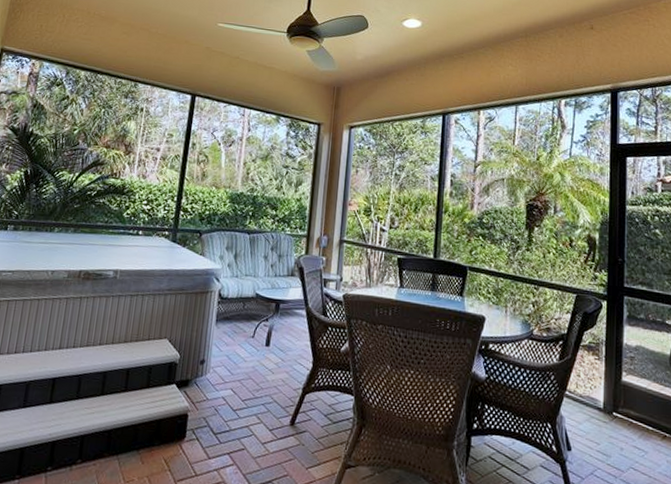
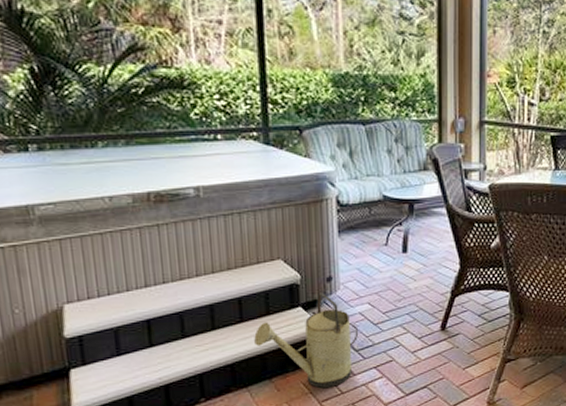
watering can: none [132,374,219,468] -> present [254,293,358,389]

